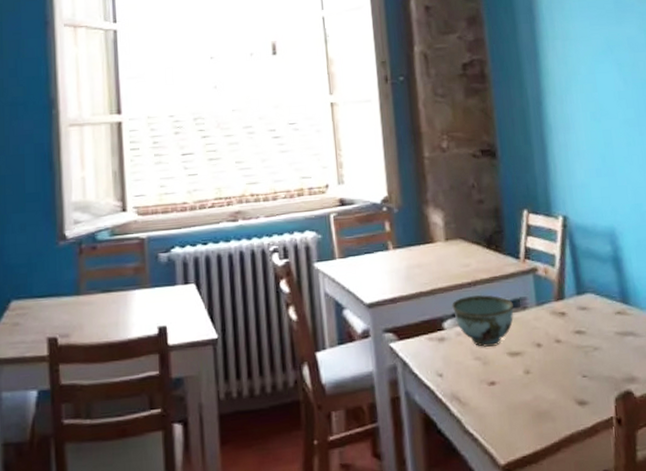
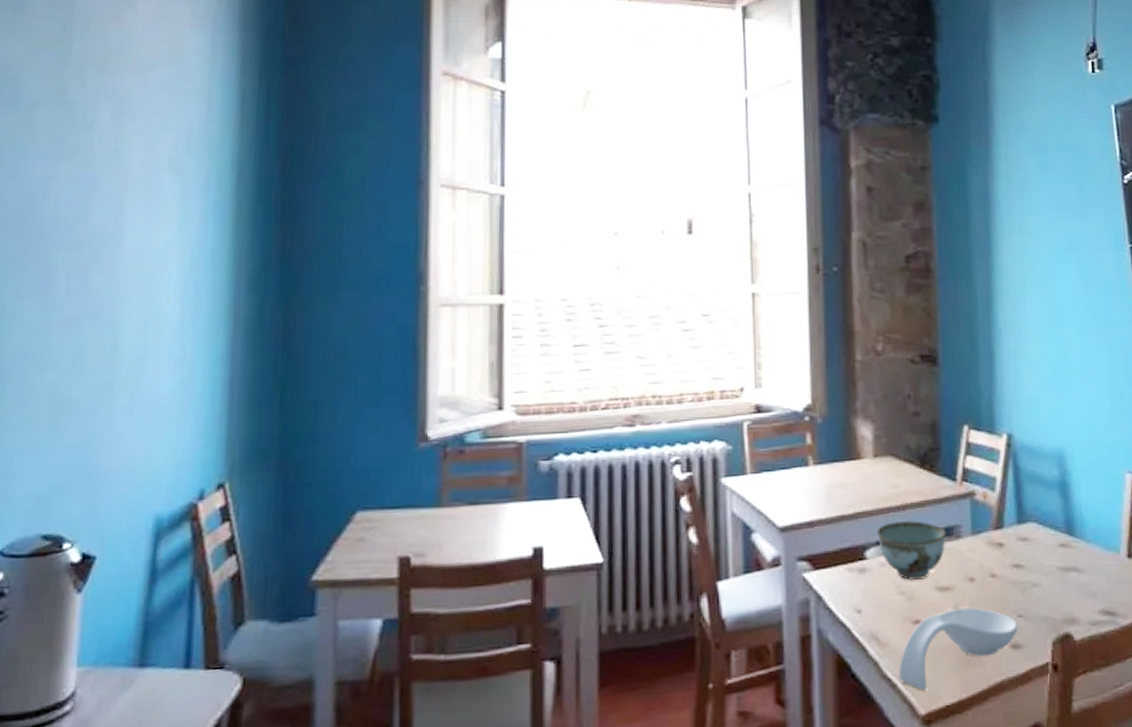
spoon rest: none [478,370,583,444] -> present [898,608,1018,691]

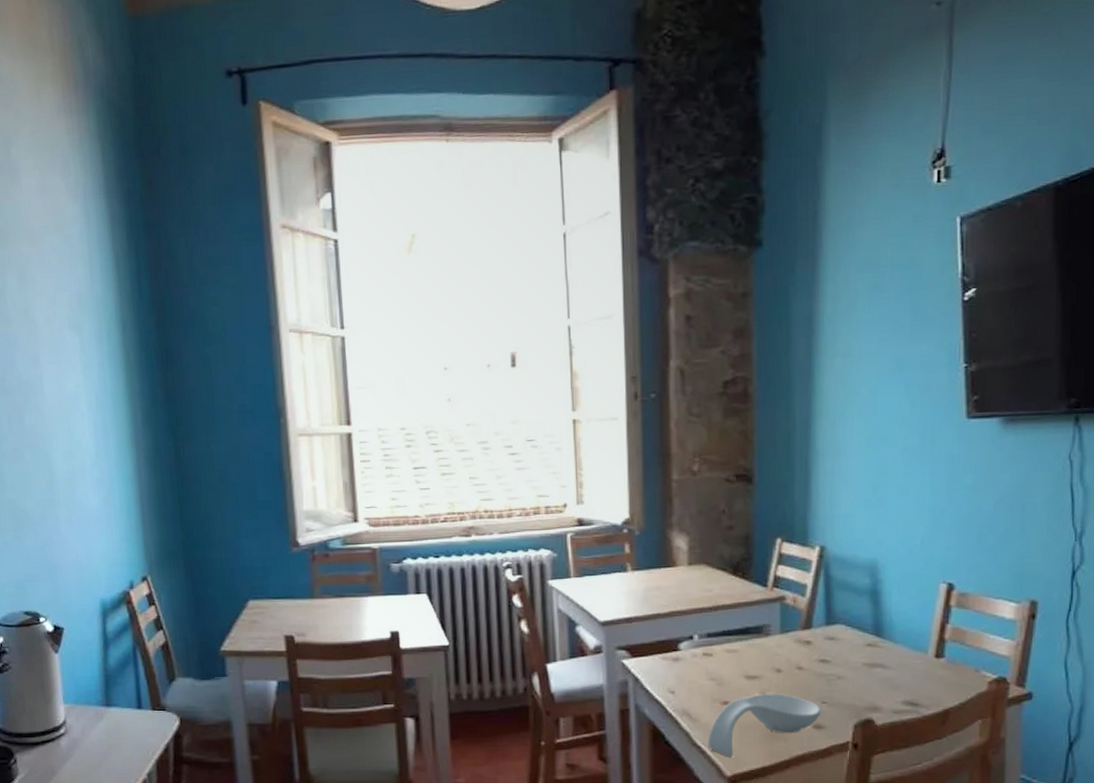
bowl: present [877,520,946,580] -> none [690,619,755,669]

